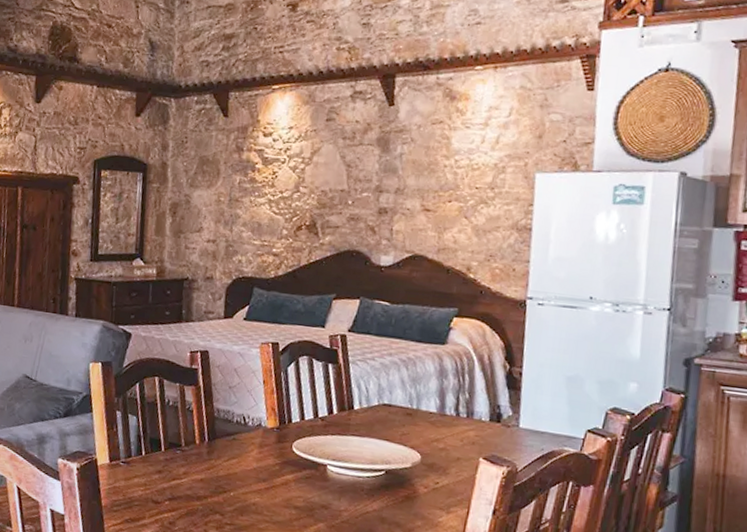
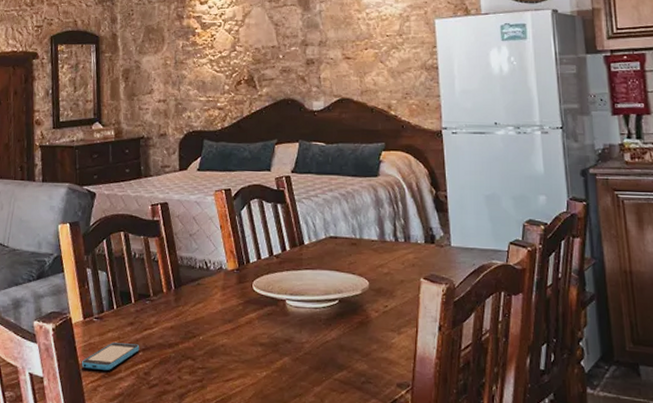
smartphone: none [105,488,167,516] -> present [82,342,140,370]

